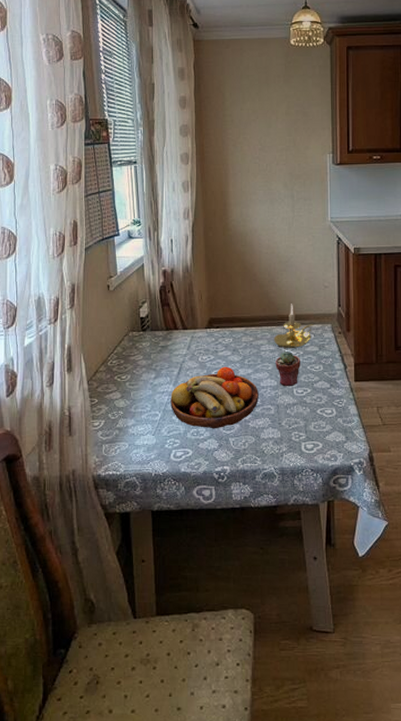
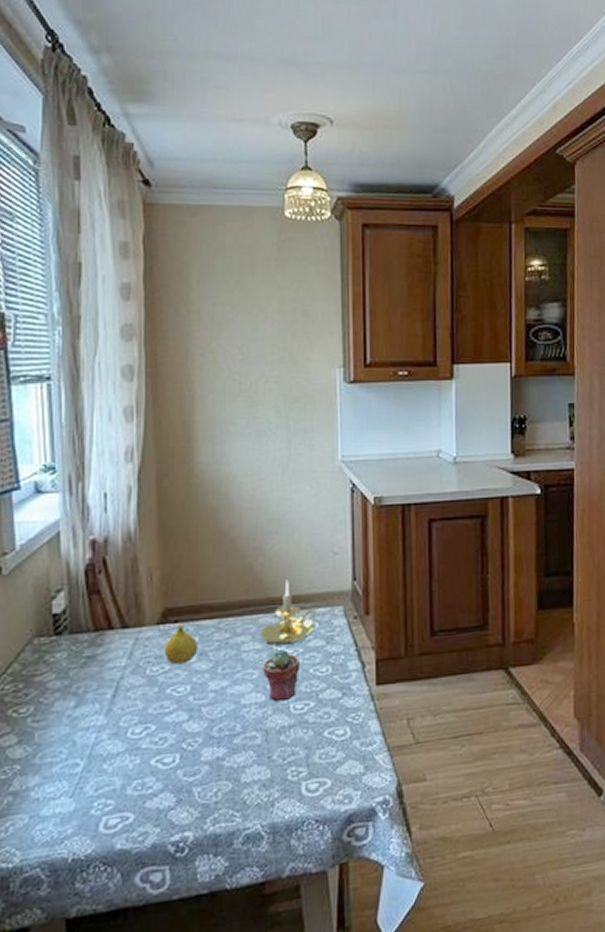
fruit bowl: present [170,366,259,429] -> none [100,679,238,777]
fruit: none [210,330,232,356] -> present [164,625,198,665]

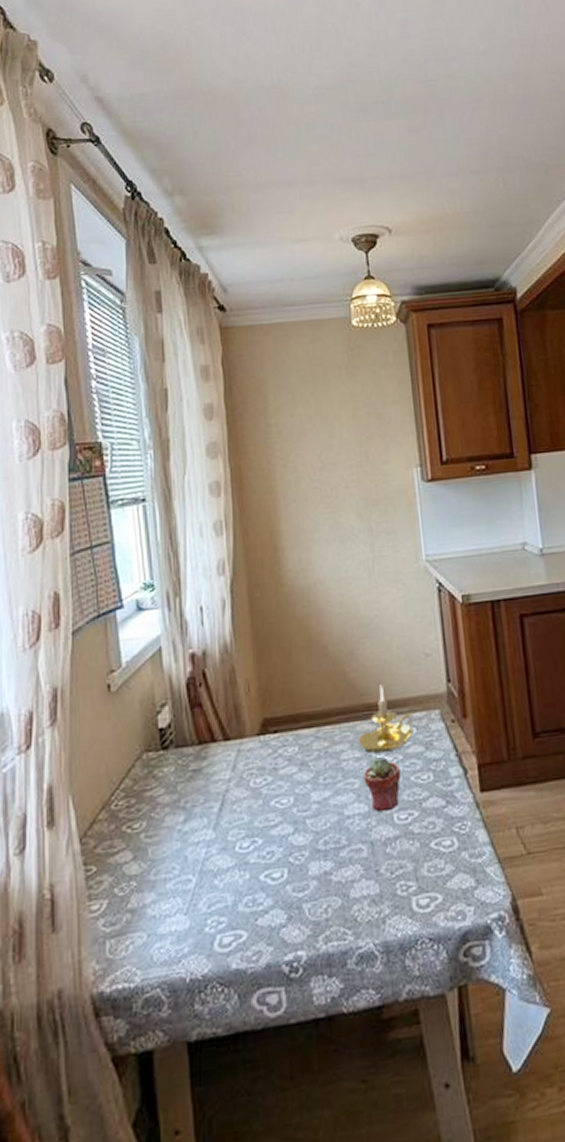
fruit: present [164,625,198,665] -> none [265,735,299,776]

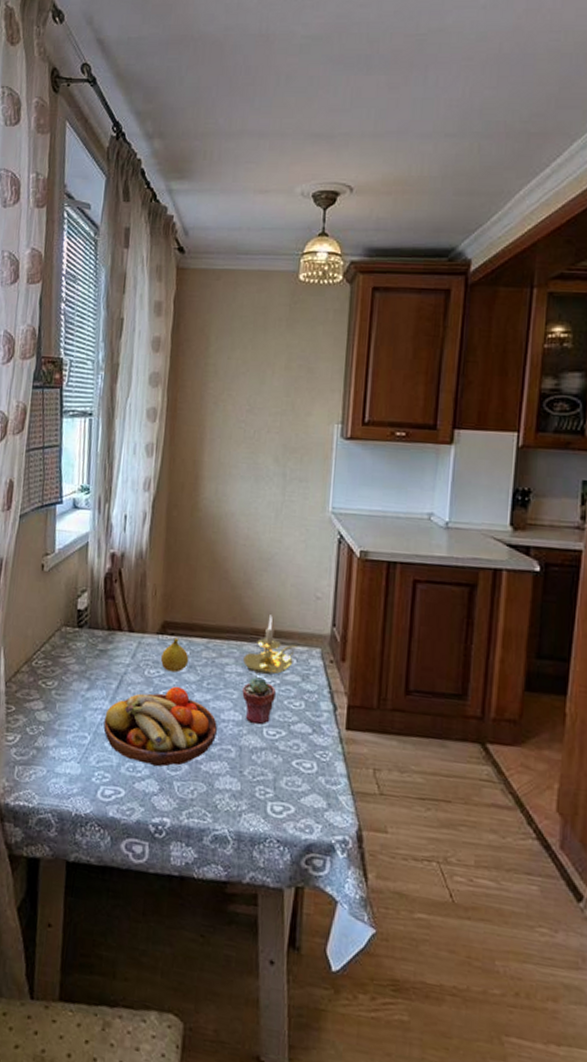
fruit bowl: none [209,790,343,893] -> present [103,686,217,767]
fruit: none [265,735,299,776] -> present [160,638,189,673]

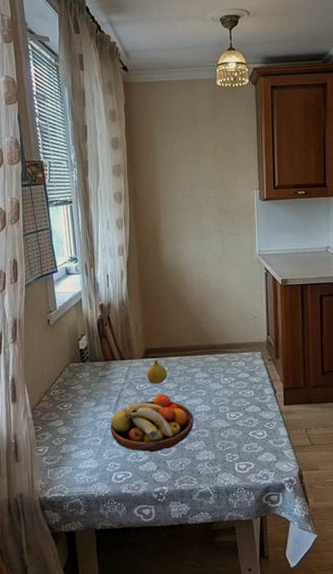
candle holder: present [242,615,297,675] -> none [206,333,244,375]
potted succulent: present [242,676,276,725] -> none [209,377,232,412]

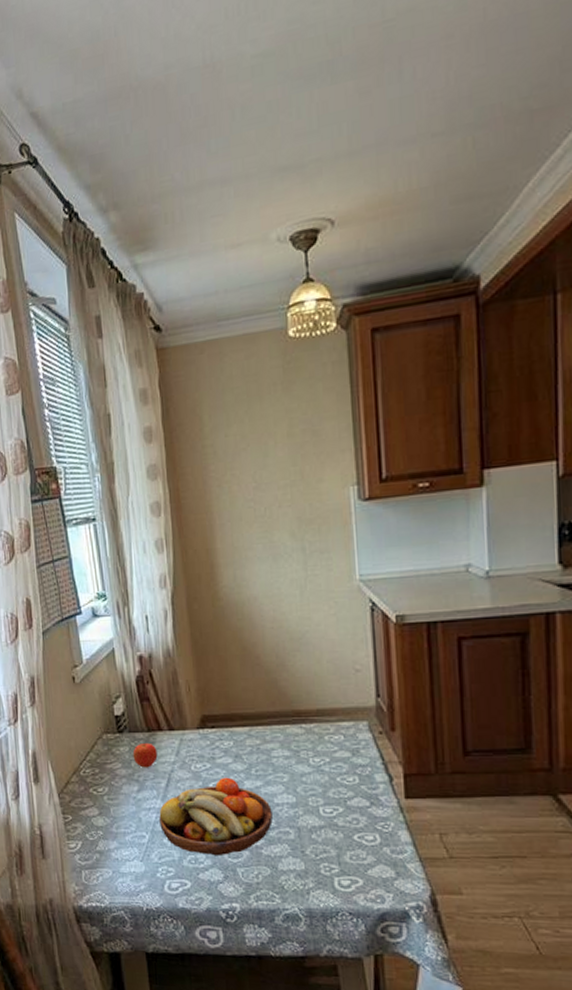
apple: none [92,369,111,388] -> present [132,742,158,768]
fruit: present [146,359,168,384] -> none [204,730,234,764]

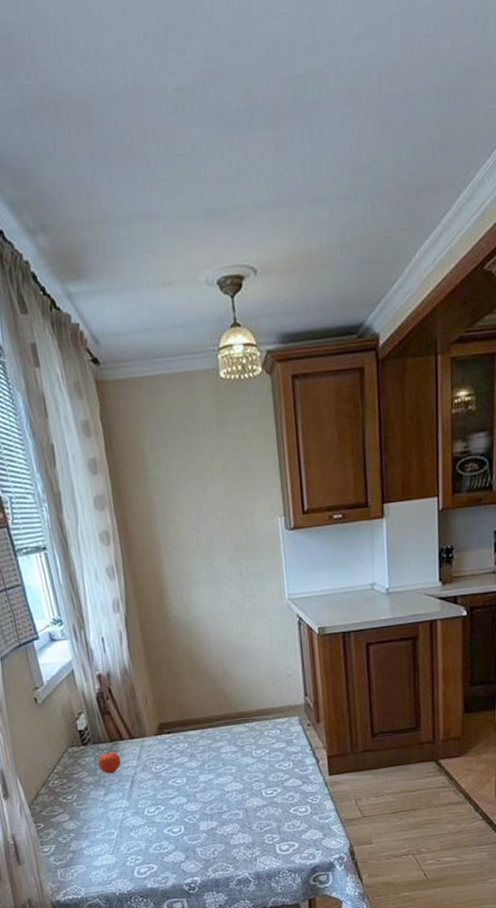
fruit bowl: present [159,777,273,856] -> none [125,774,224,841]

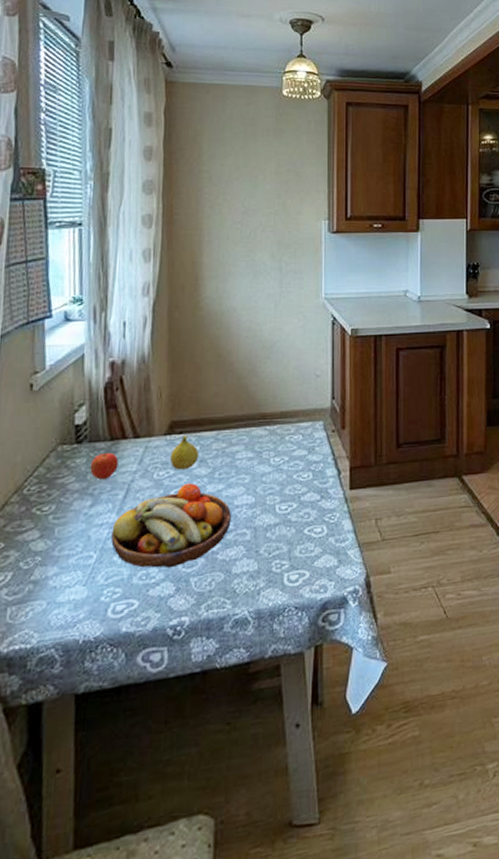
fruit bowl: none [125,774,224,841] -> present [111,483,231,568]
fruit: none [163,735,189,764] -> present [169,436,199,470]

